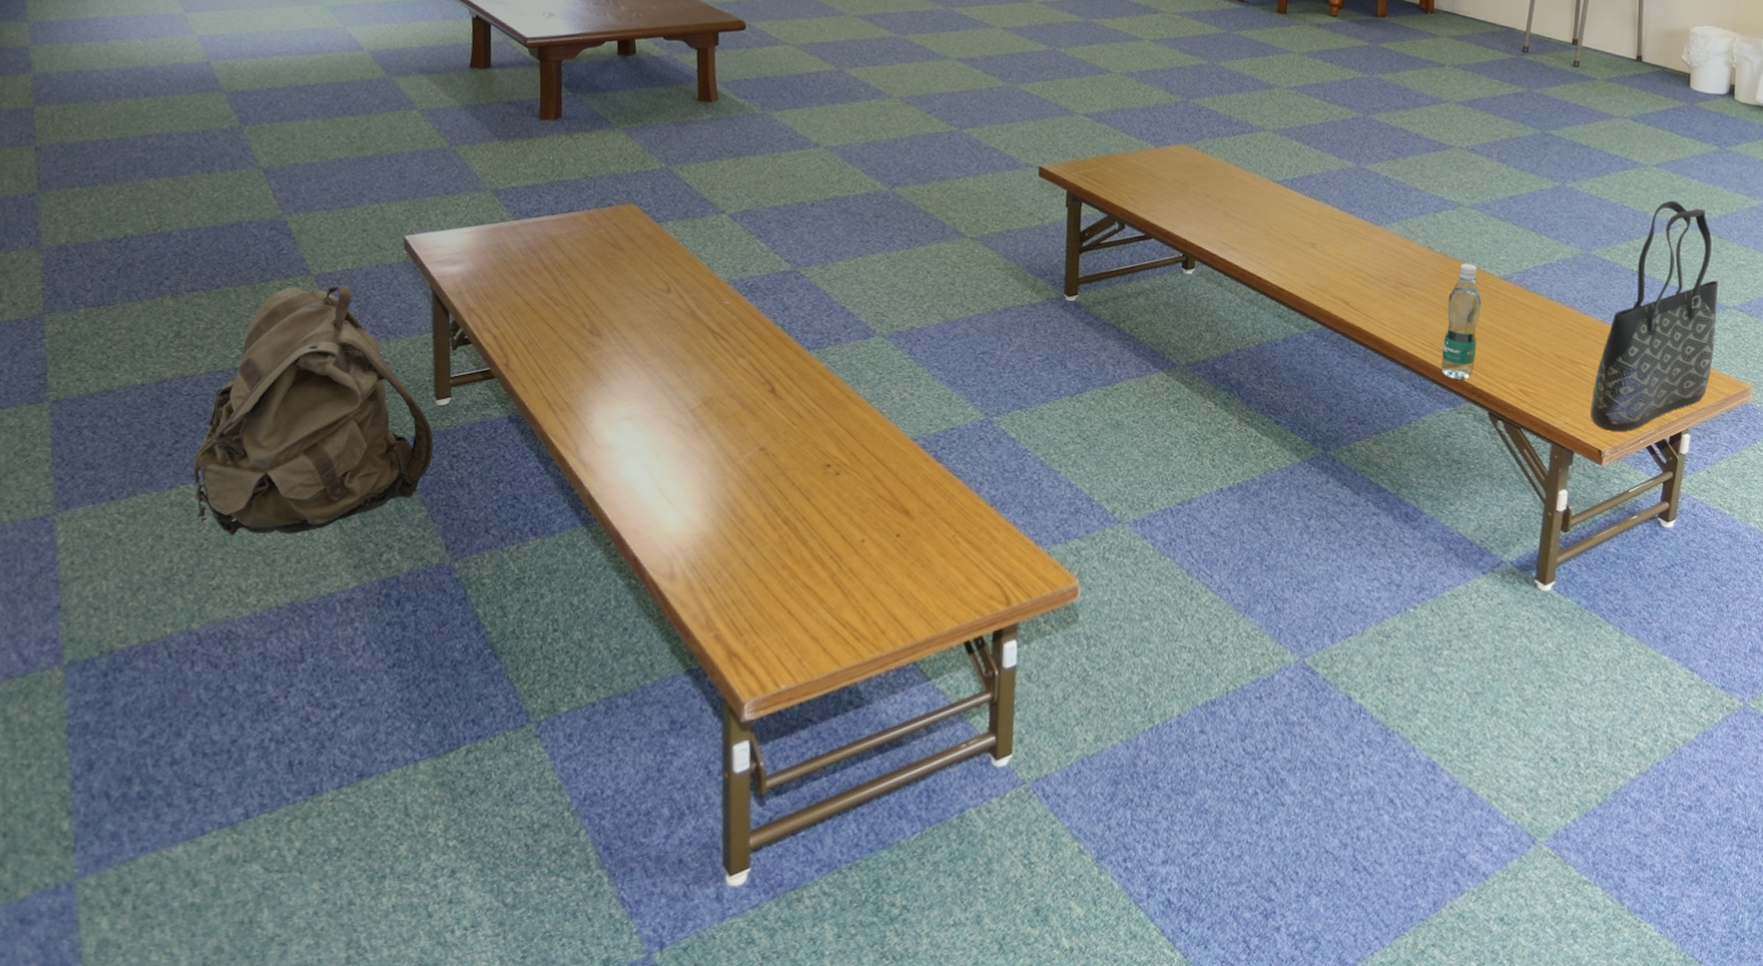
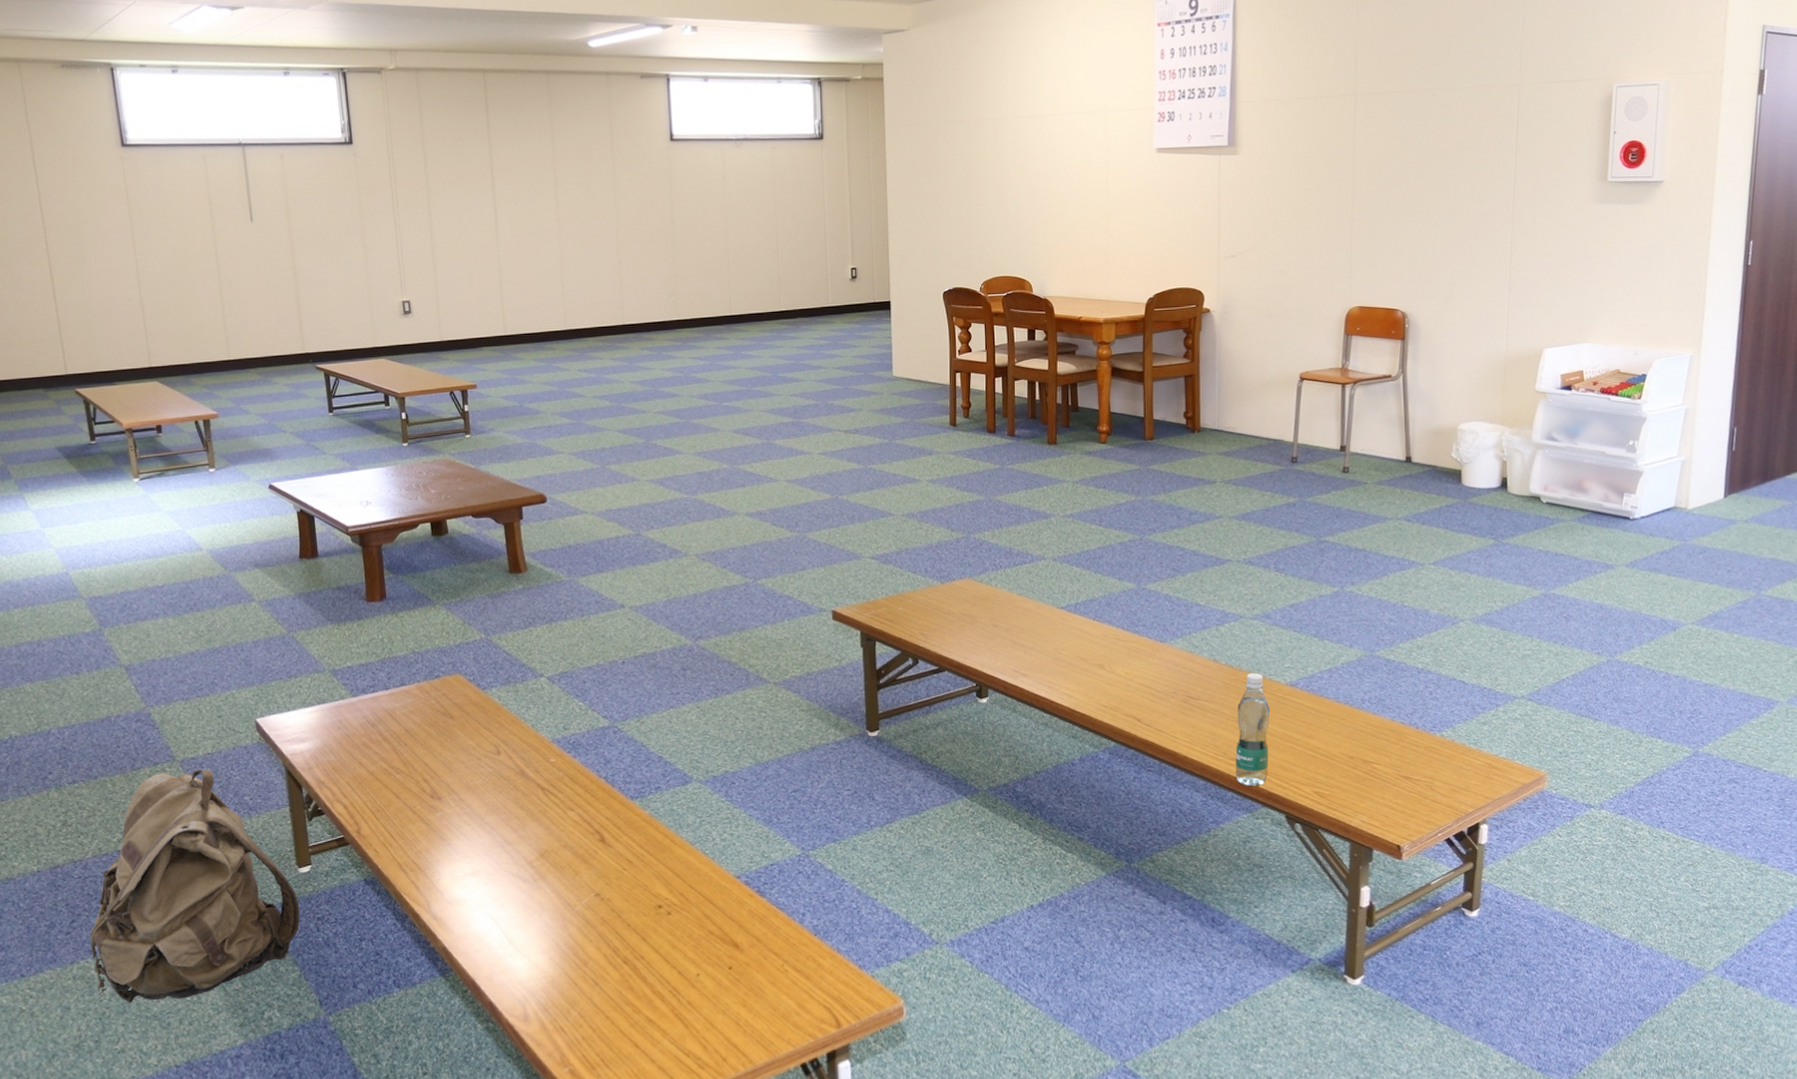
tote bag: present [1590,200,1719,432] -> none [1386,596,1506,827]

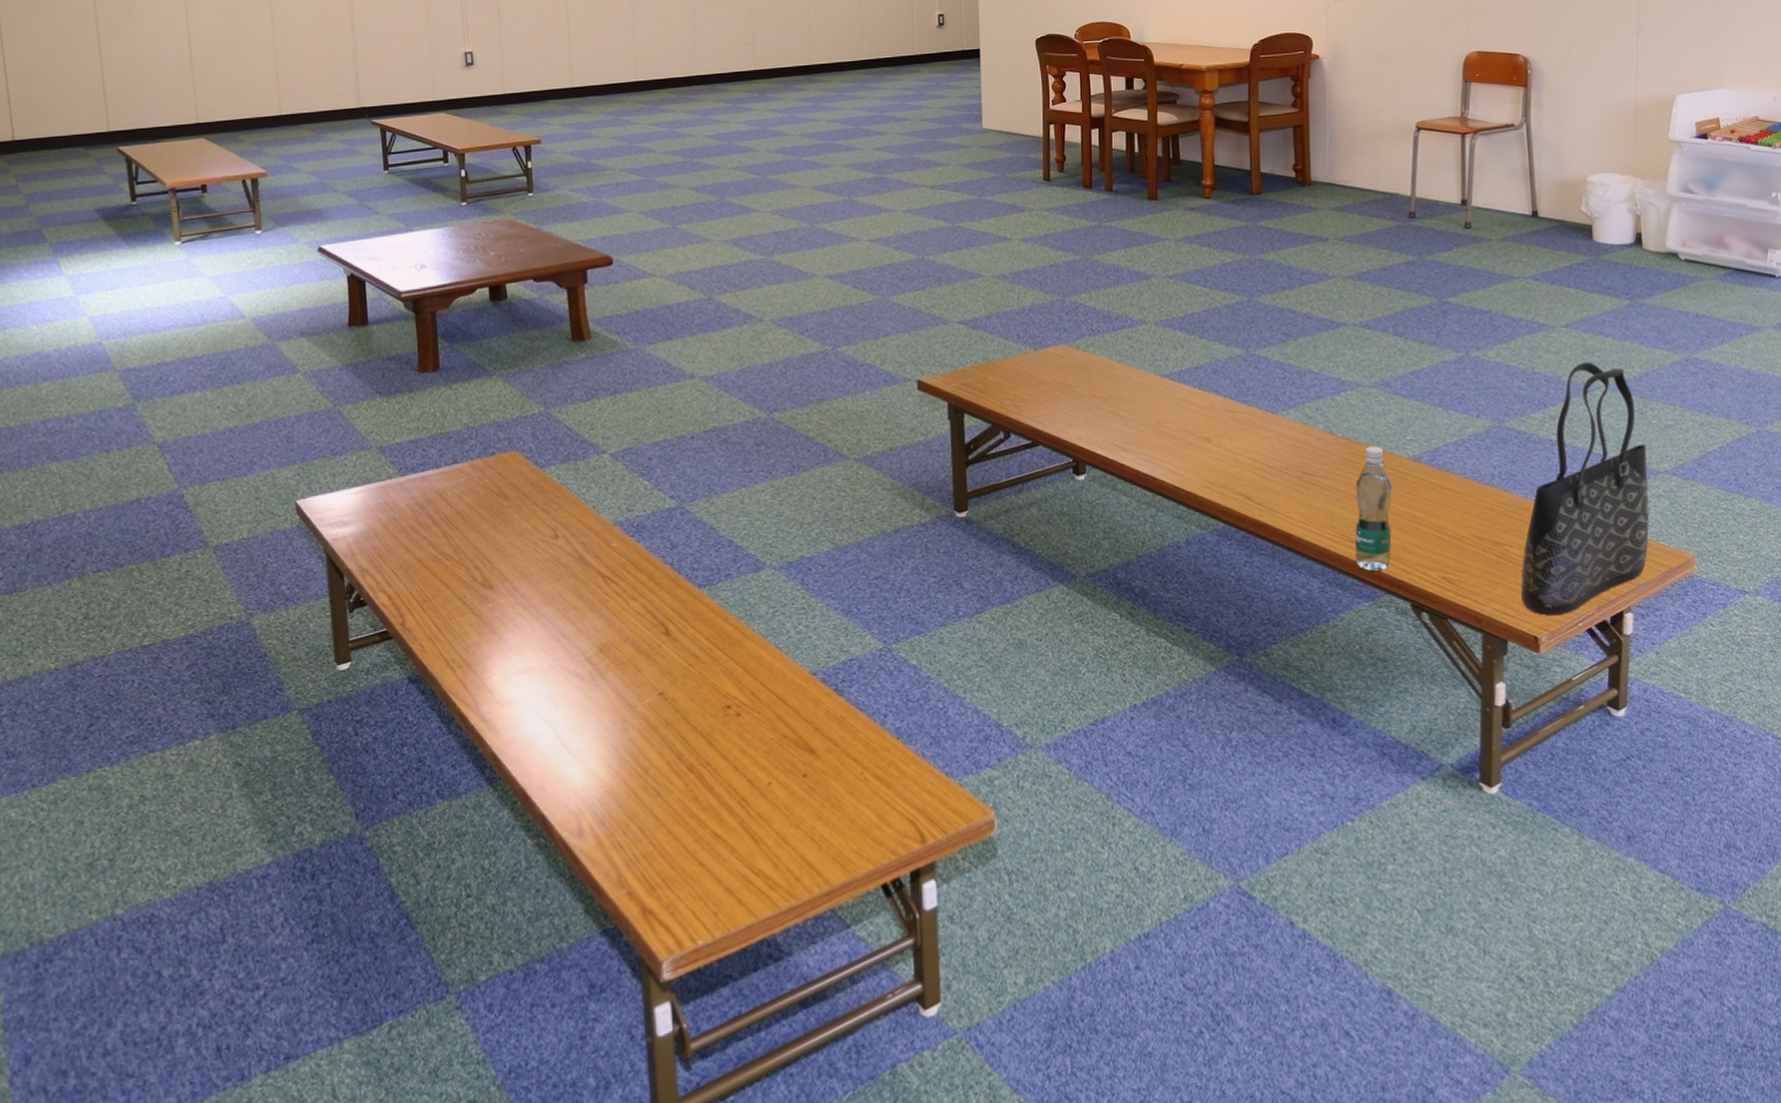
backpack: present [90,769,300,1004] -> none [108,556,337,818]
tote bag: none [1386,596,1506,827] -> present [1520,362,1650,616]

